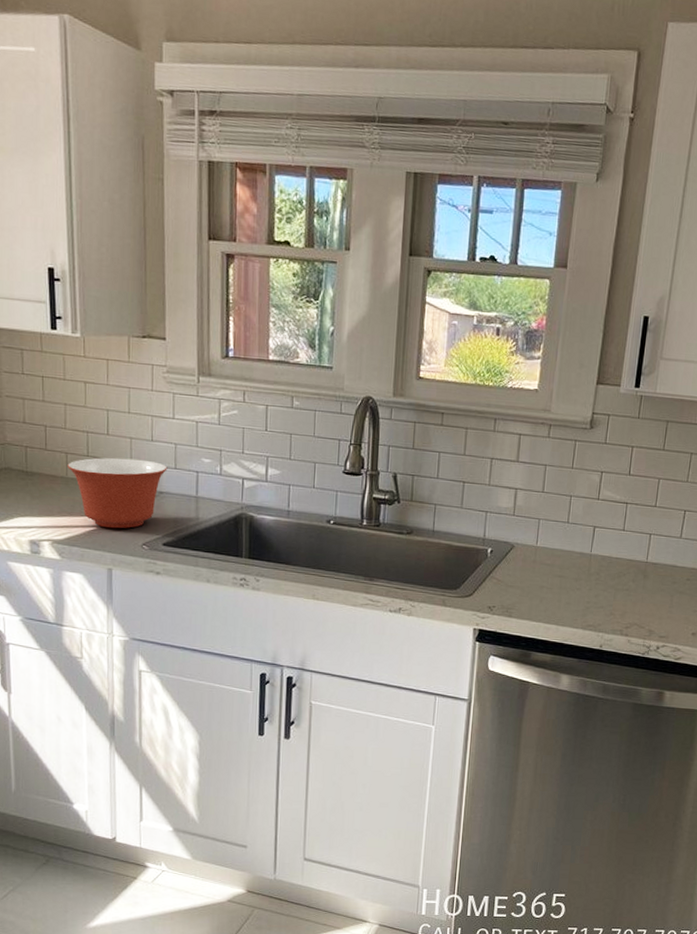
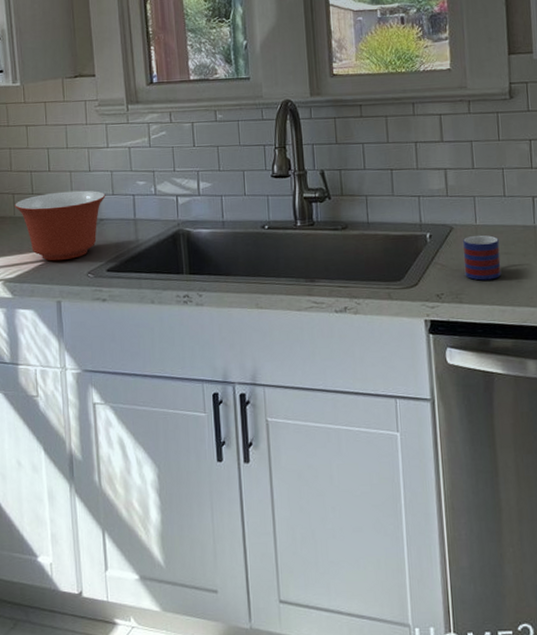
mug: none [518,555,556,599] -> present [462,235,502,281]

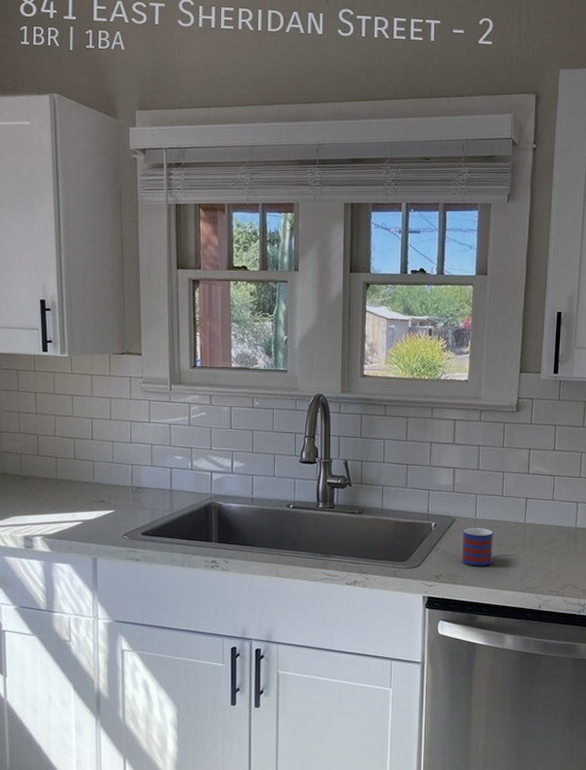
mixing bowl: present [15,190,106,261] -> none [57,459,145,522]

